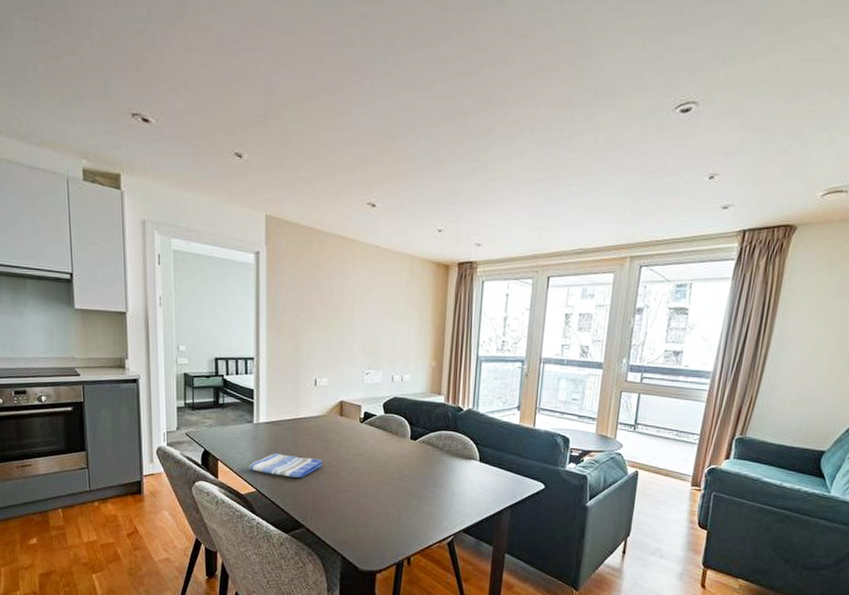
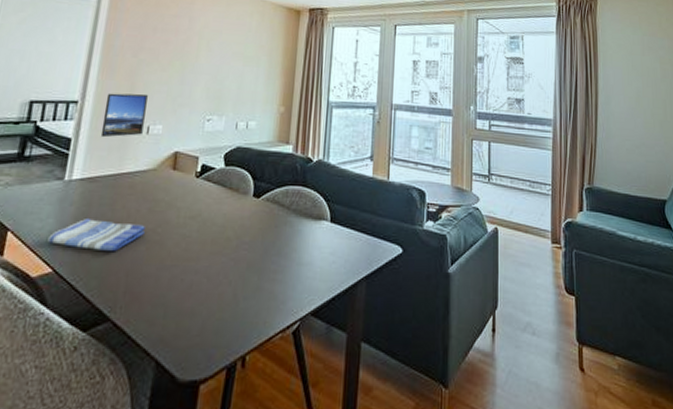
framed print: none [277,350,312,389] -> present [100,93,148,138]

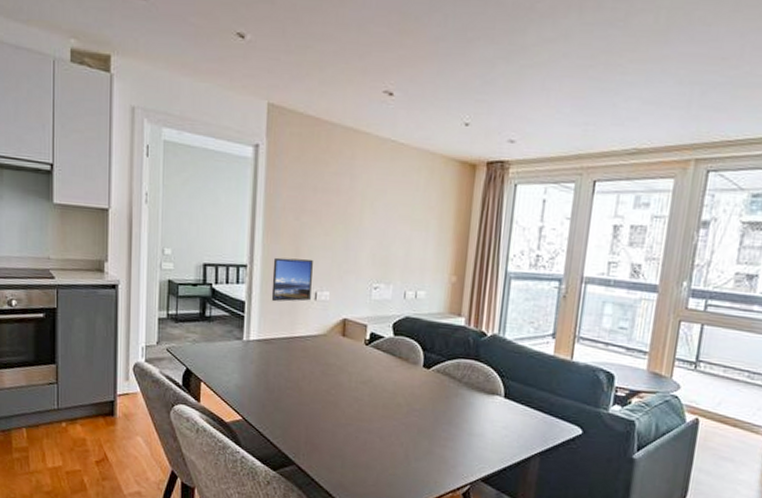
dish towel: present [48,217,145,252] -> none [235,375,320,408]

